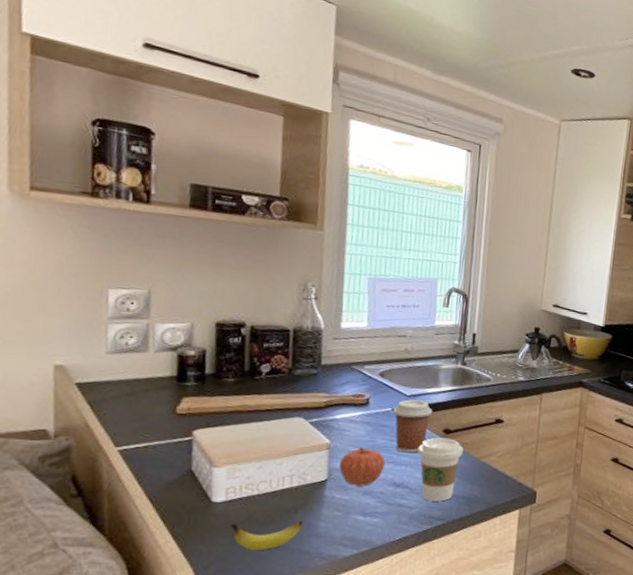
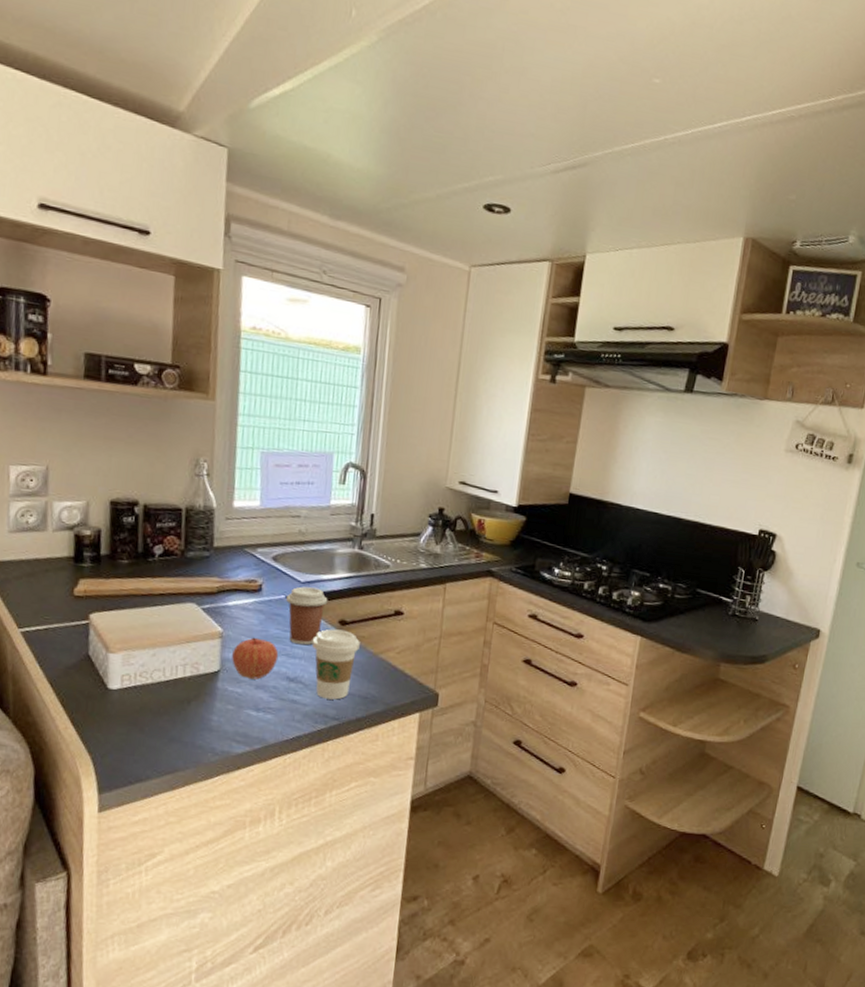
banana: present [230,520,304,550] -> none [125,712,197,742]

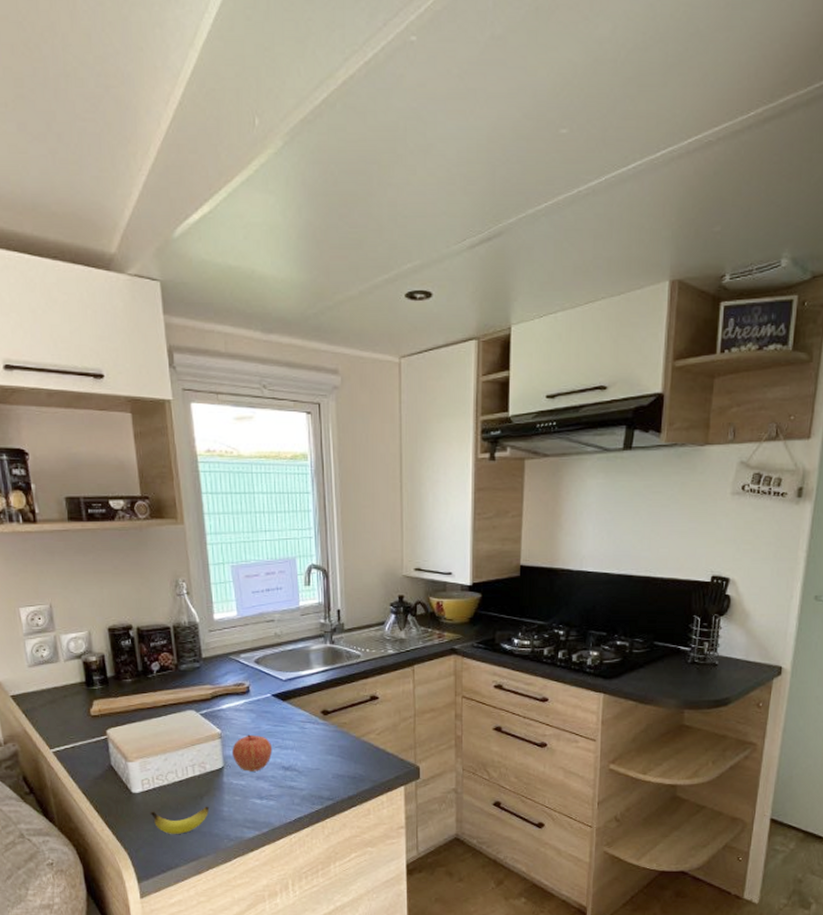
banana: none [125,712,197,742] -> present [150,806,210,834]
coffee cup: present [286,586,328,645] -> none [272,684,309,737]
coffee cup: present [311,629,360,700] -> none [300,719,343,782]

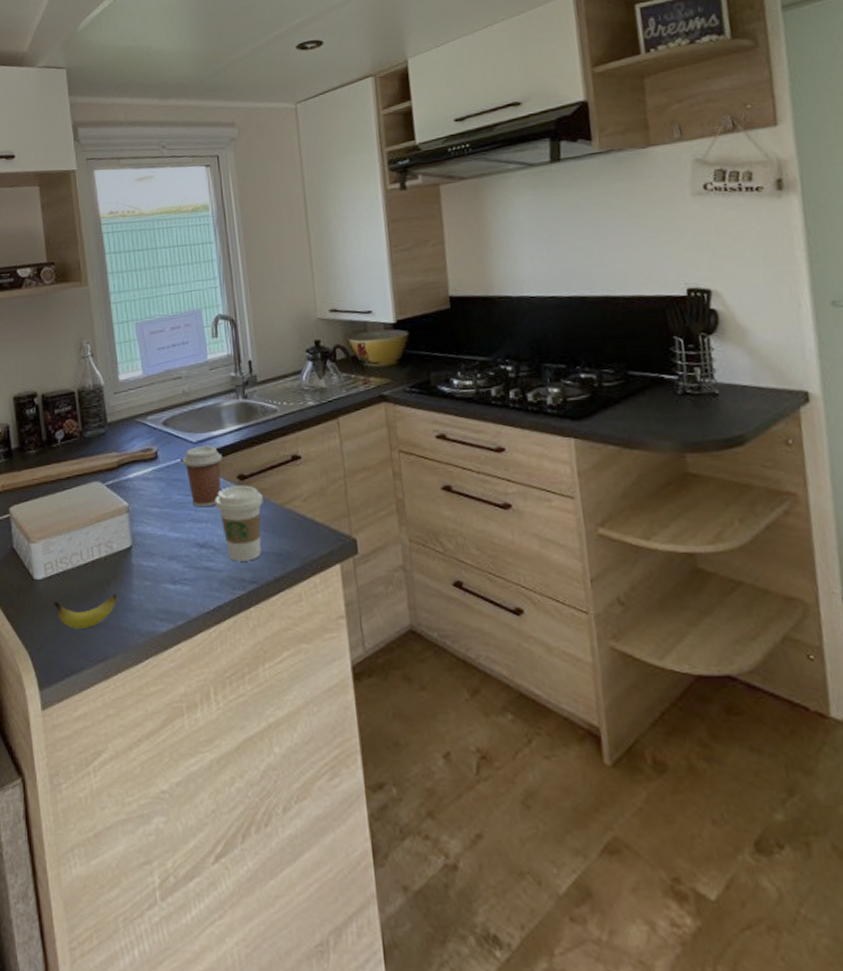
apple: present [232,734,273,772] -> none [141,506,185,551]
coffee cup: none [272,684,309,737] -> present [182,446,223,508]
coffee cup: none [300,719,343,782] -> present [215,485,263,562]

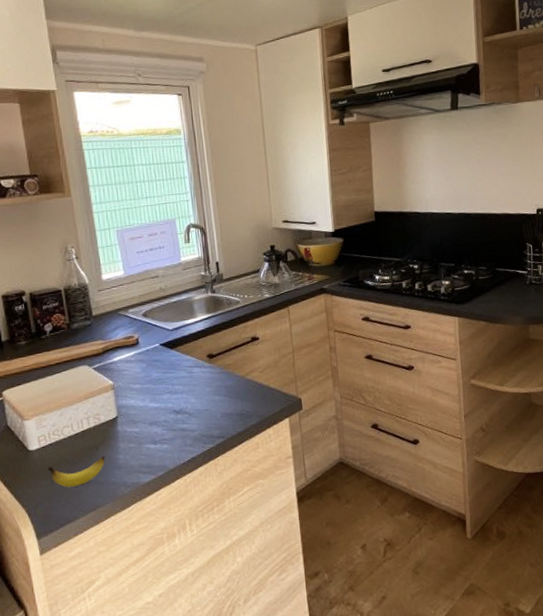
coffee cup: present [182,446,223,508] -> none [160,332,195,382]
coffee cup: present [215,485,263,562] -> none [188,362,228,422]

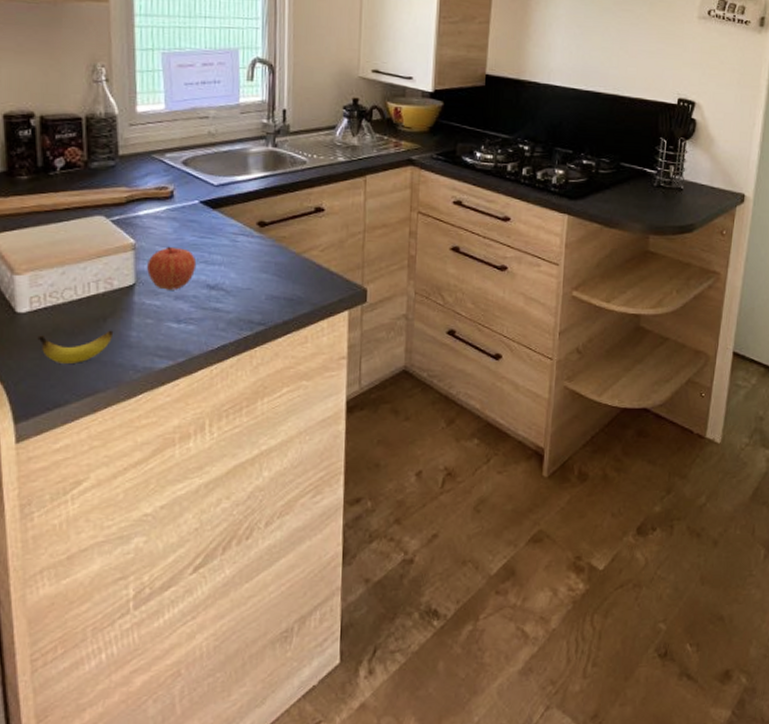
apple: none [125,383,164,419] -> present [147,246,197,290]

